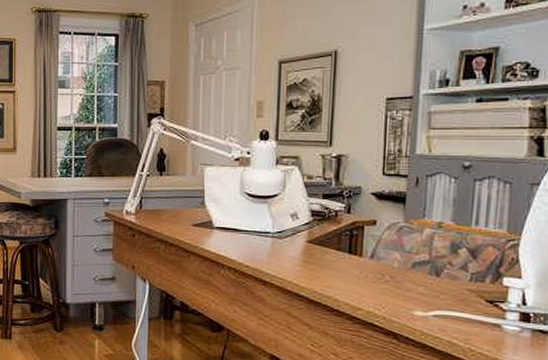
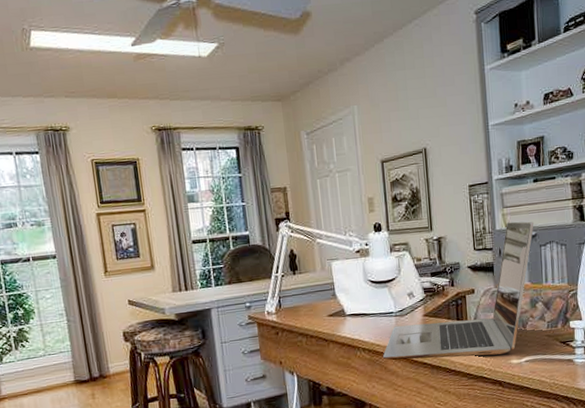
laptop: none [250,147,470,303] -> present [382,221,534,360]

